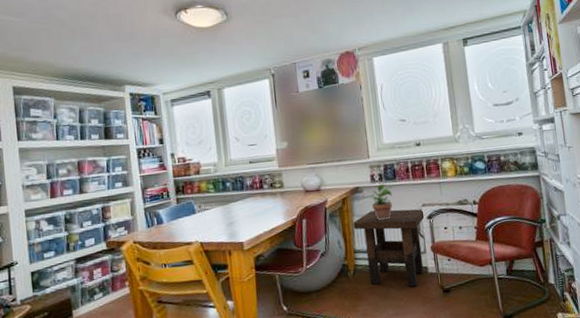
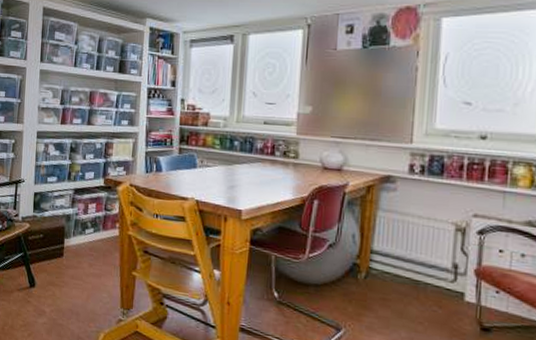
side table: present [353,209,424,287] -> none [375,208,474,313]
potted plant: present [364,183,392,221] -> none [396,177,436,223]

